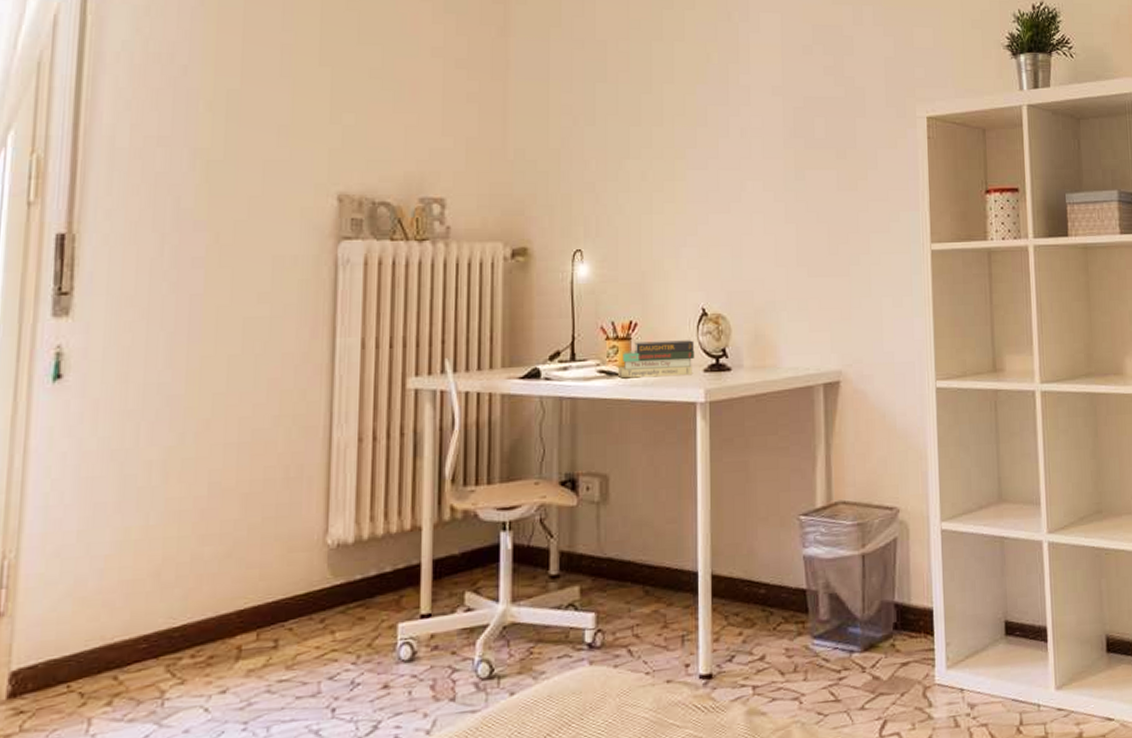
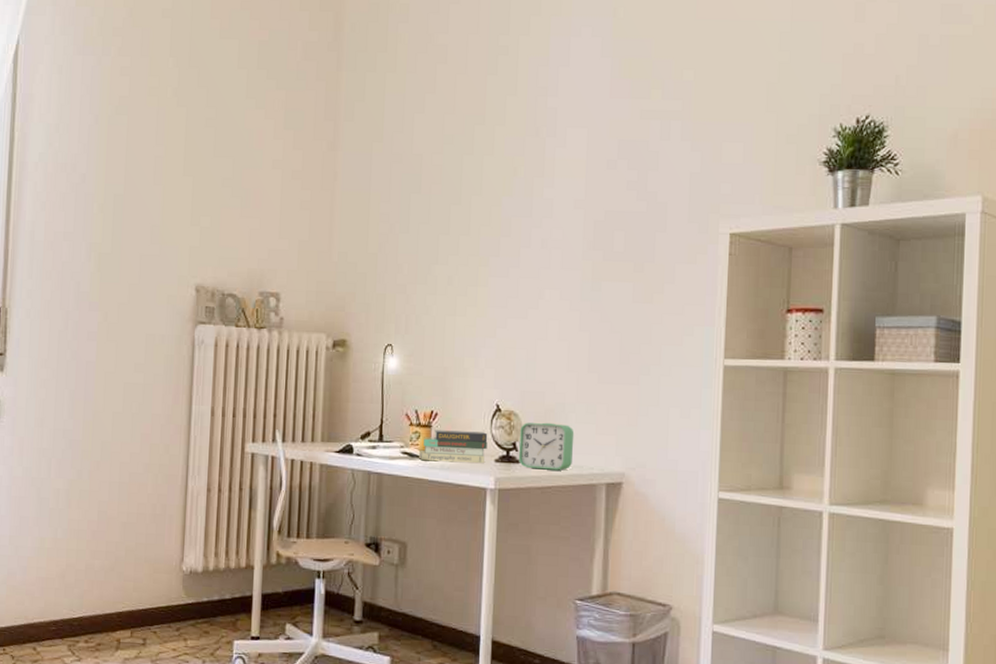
alarm clock: none [729,323,787,376] -> present [519,422,575,471]

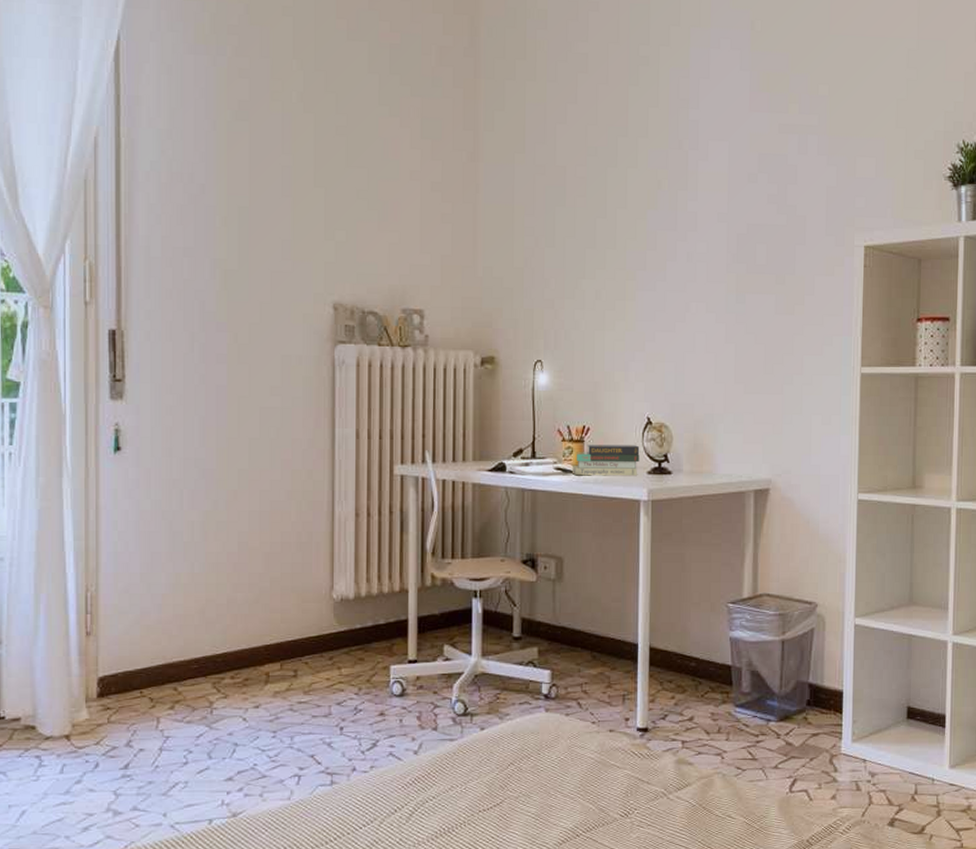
alarm clock: present [519,422,575,471] -> none [671,433,723,480]

